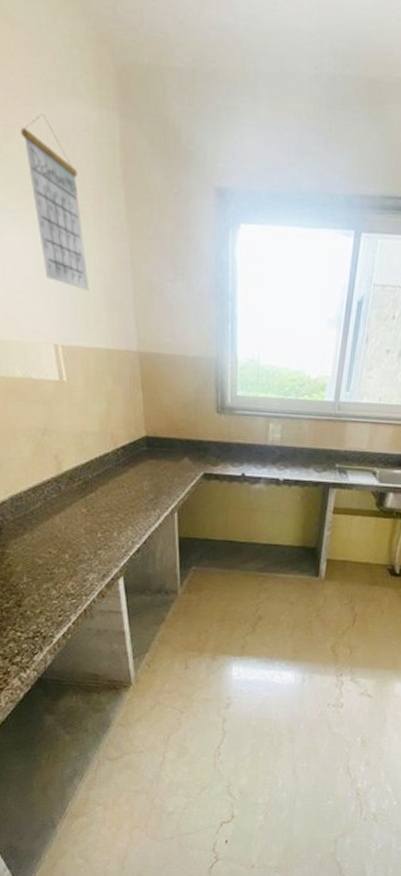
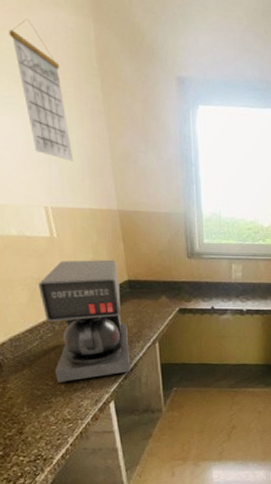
coffee maker: none [43,409,144,552] -> present [38,259,131,383]

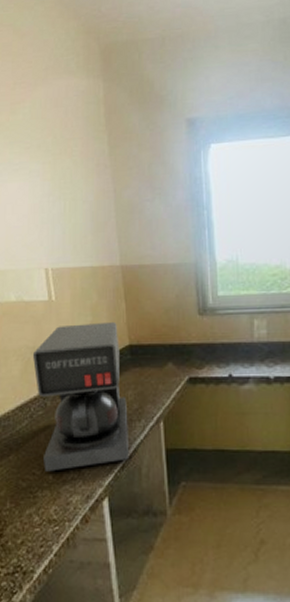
calendar: present [9,18,74,161] -> none [24,90,77,219]

